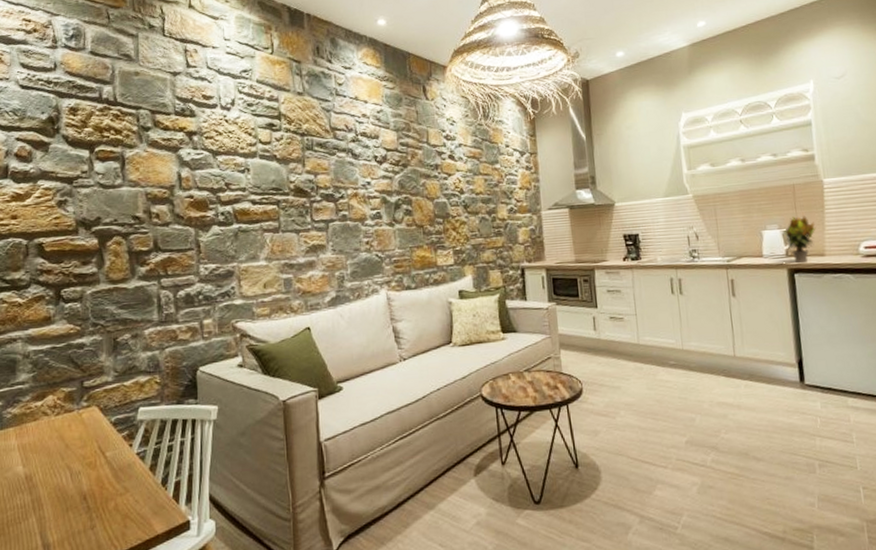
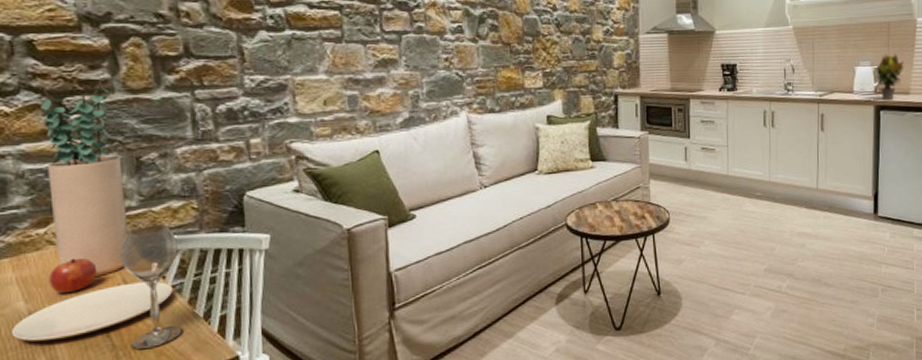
plate: none [11,449,138,503] -> present [10,282,174,342]
fruit: none [42,427,79,460] -> present [49,258,97,294]
vase: none [45,272,104,445] -> present [41,78,128,278]
wineglass: none [96,397,144,513] -> present [118,224,183,350]

